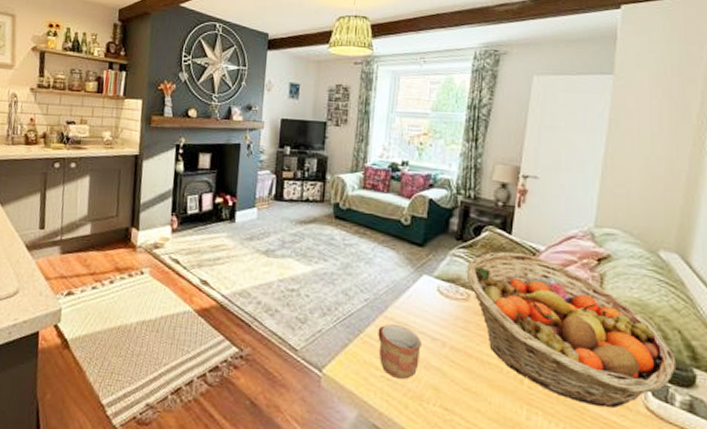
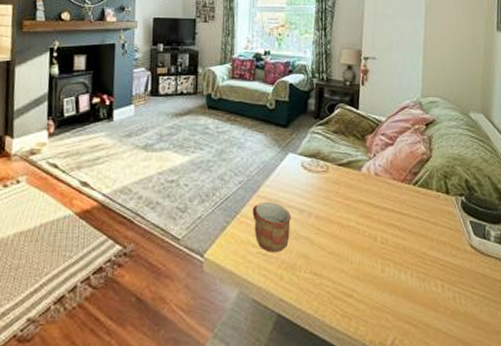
fruit basket: present [466,251,677,409] -> none [324,124,490,251]

